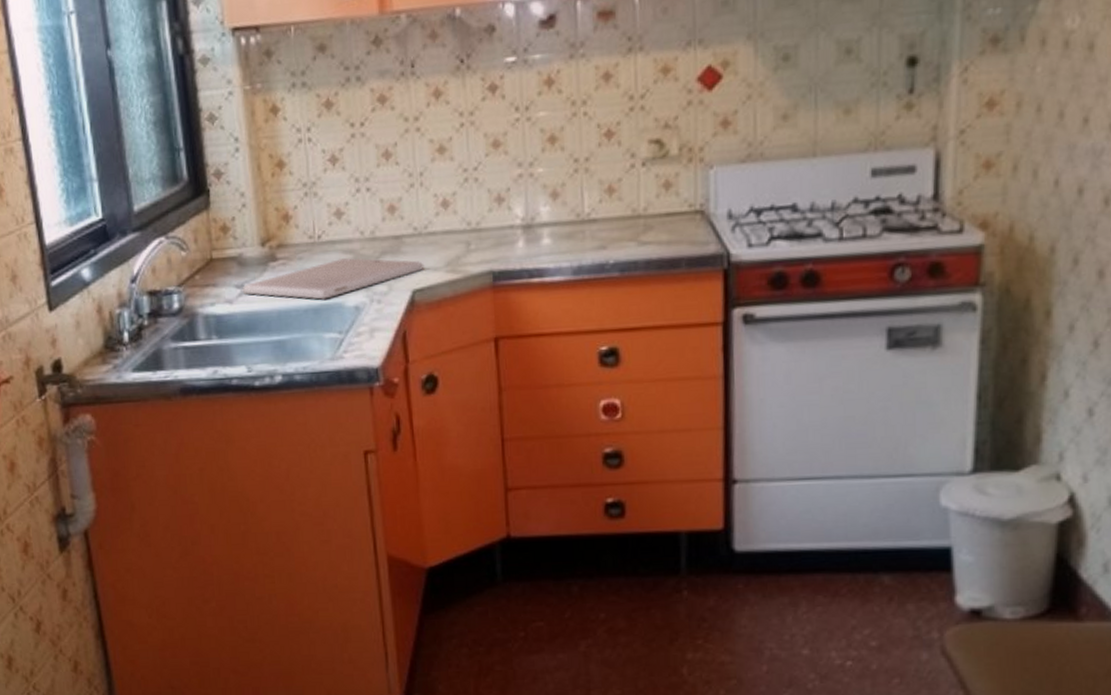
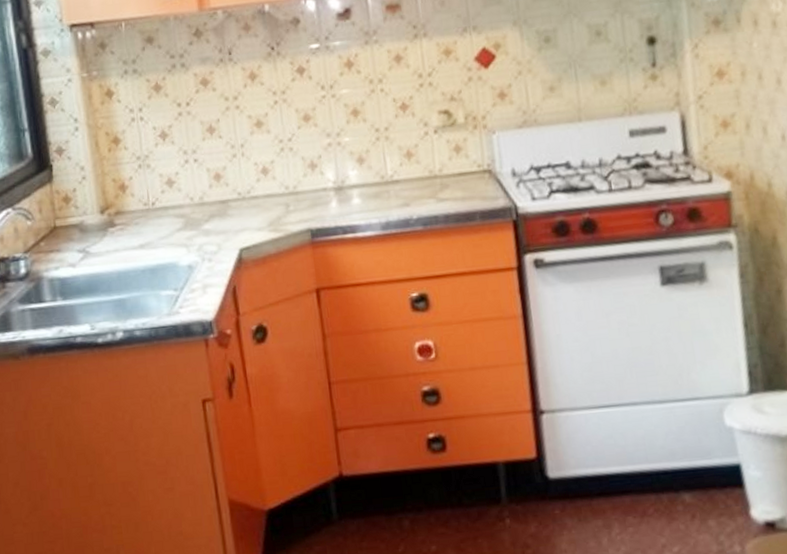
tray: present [242,257,425,300] -> none [84,221,250,261]

